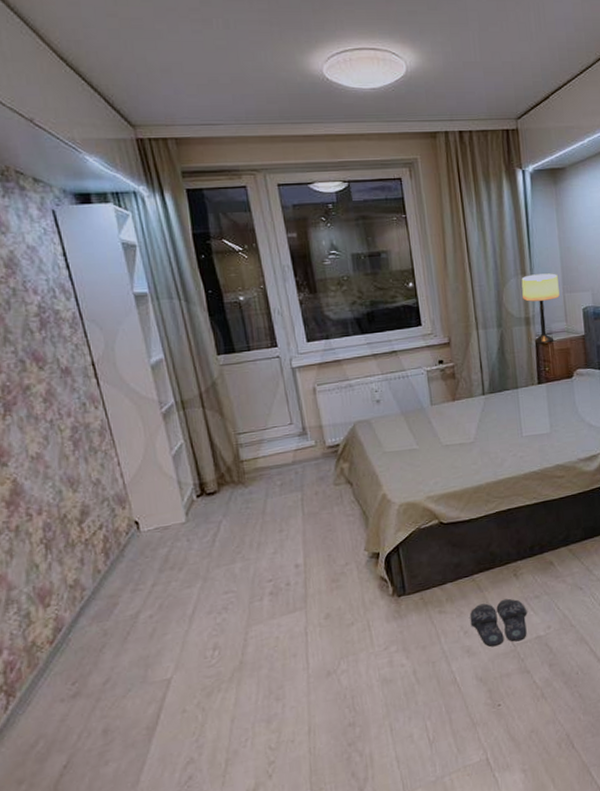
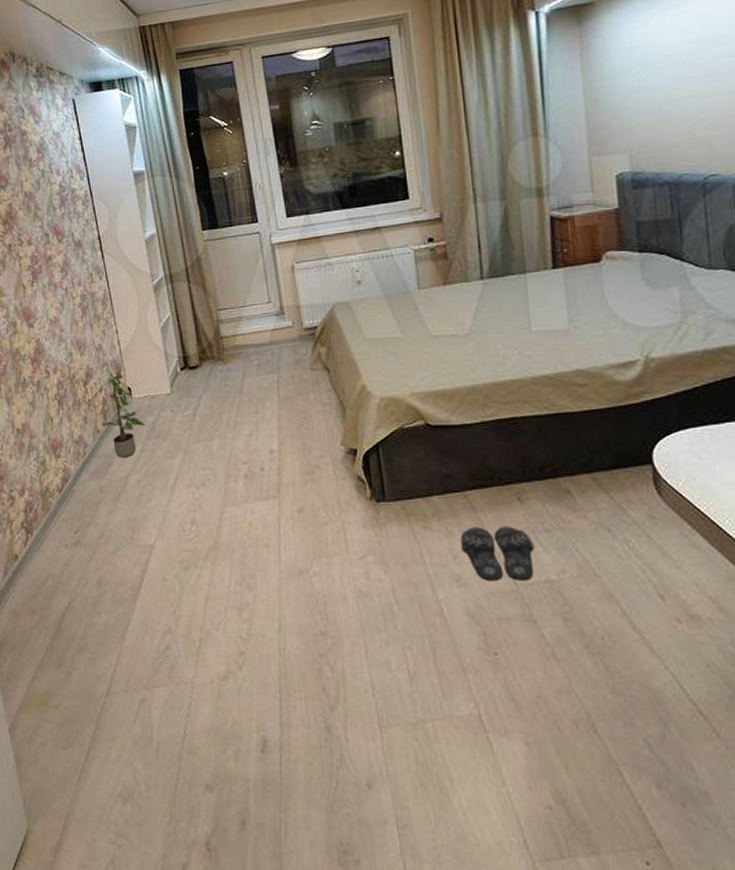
potted plant: none [104,502,157,596] -> present [102,368,145,458]
table lamp: present [521,273,560,344] -> none [532,132,584,220]

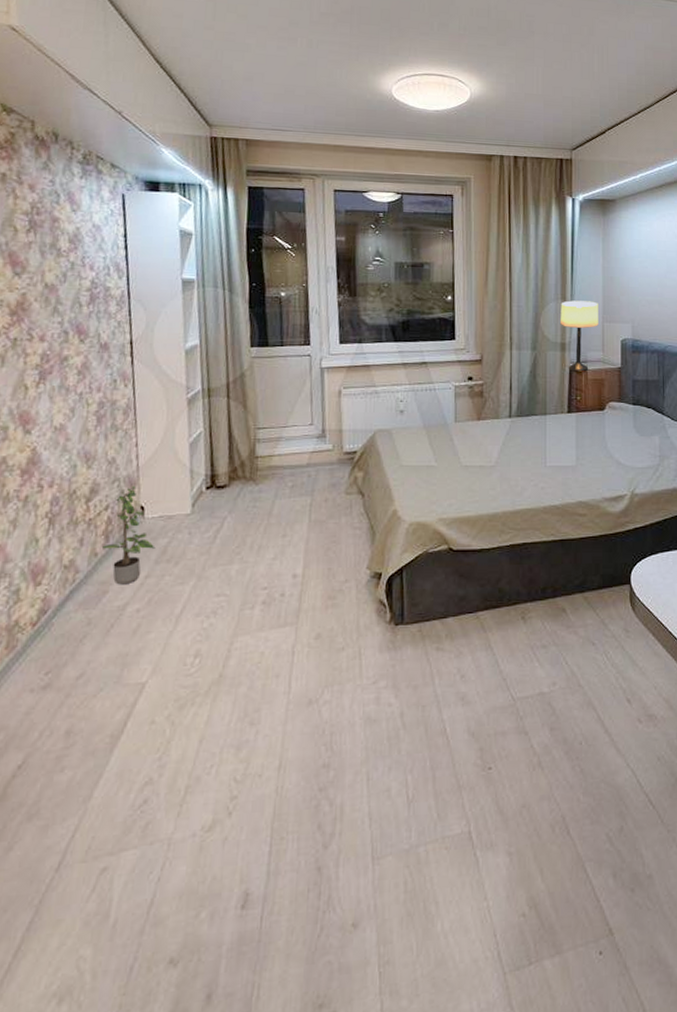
slippers: present [460,526,535,582] -> none [469,644,532,698]
table lamp: none [532,132,584,220] -> present [561,300,598,372]

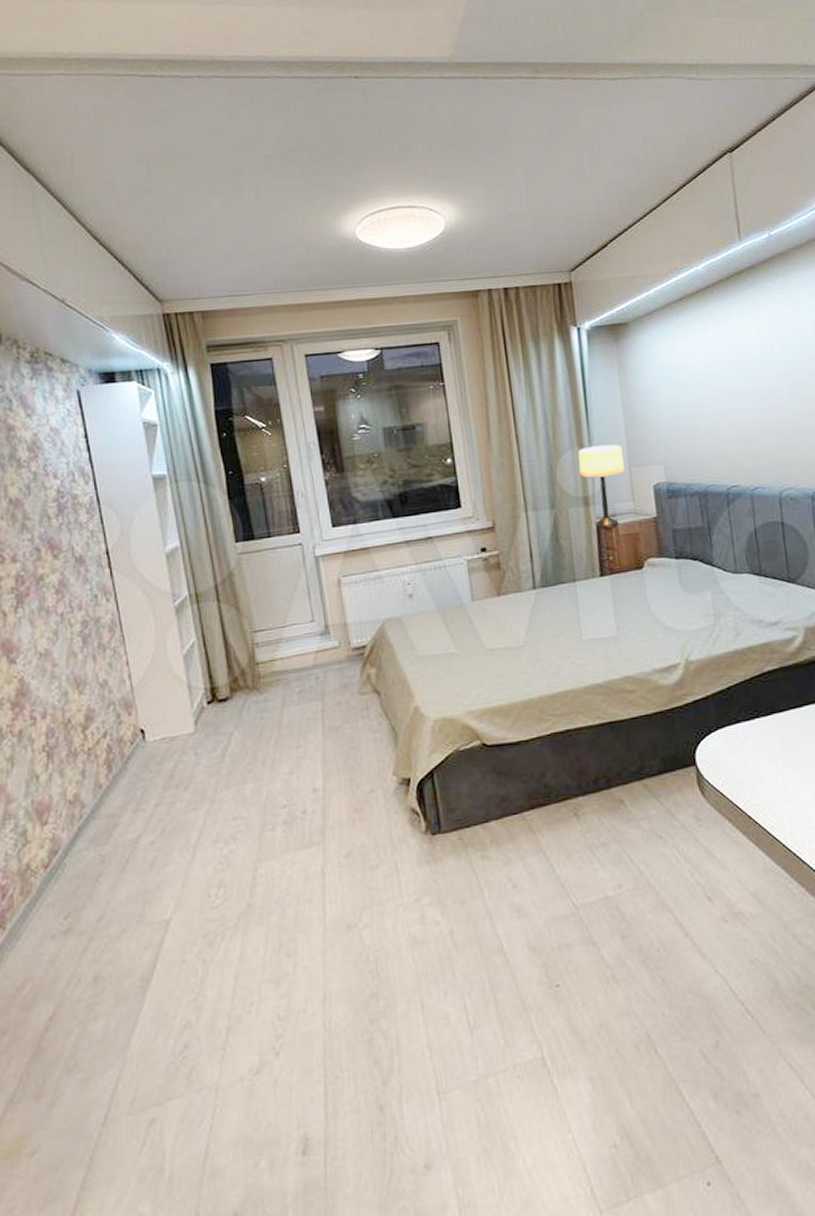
potted plant: present [102,485,156,585] -> none [106,707,162,817]

